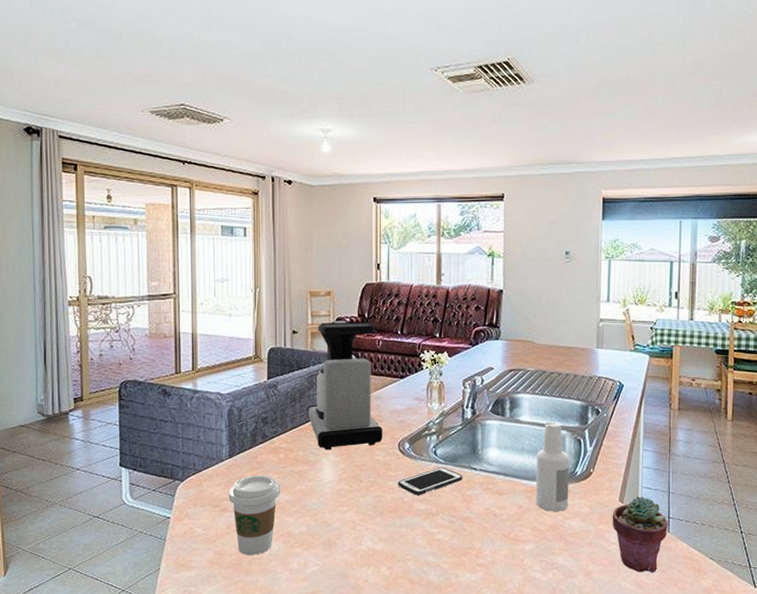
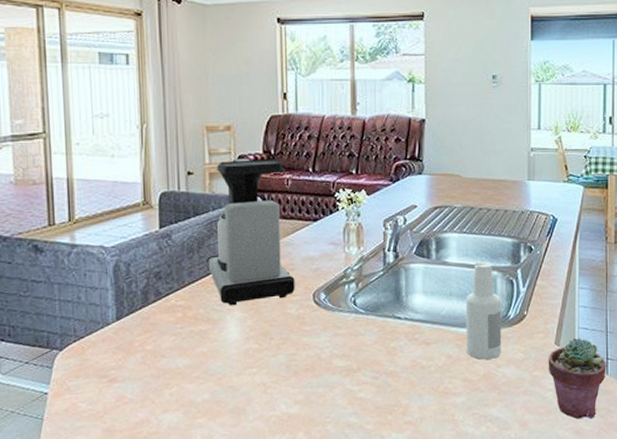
coffee cup: present [229,474,280,555] -> none [117,337,178,430]
cell phone: present [398,467,463,495] -> none [313,317,386,351]

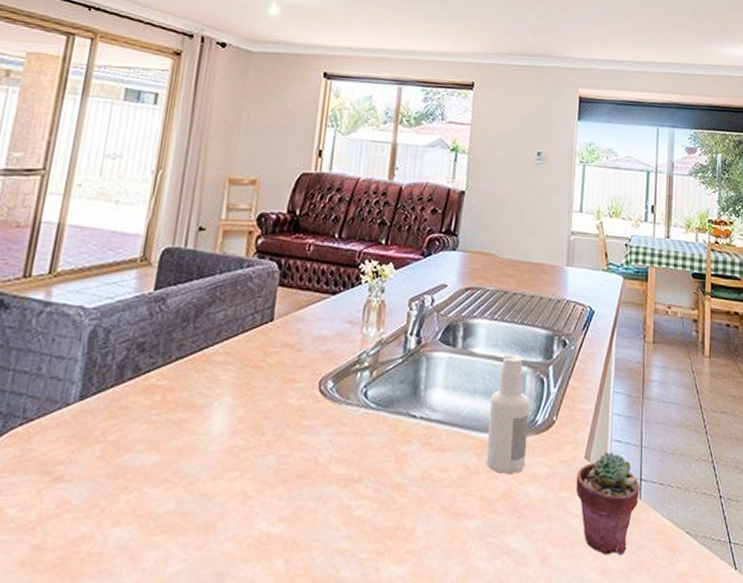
coffee maker: present [206,158,295,306] -> none [200,216,309,390]

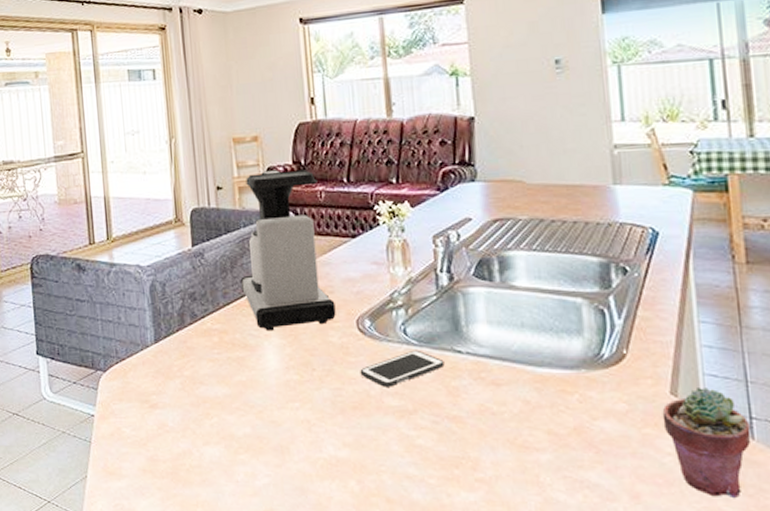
coffee maker: none [200,216,309,390] -> present [240,170,336,332]
cell phone: none [312,414,398,453] -> present [360,350,445,387]
spray bottle: present [486,354,530,473] -> none [542,286,596,408]

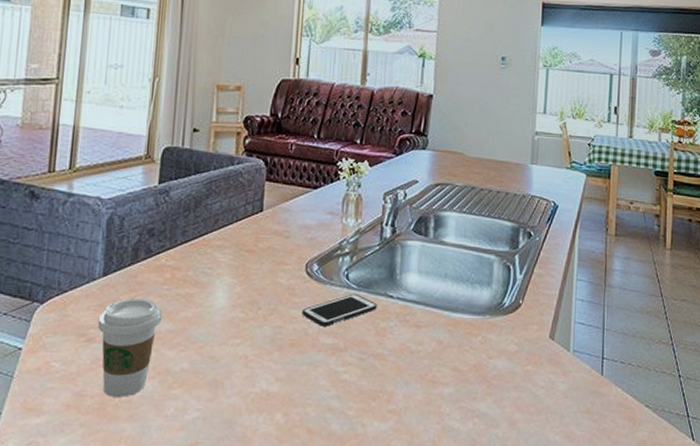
coffee cup: none [157,362,217,462] -> present [97,297,162,397]
coffee maker: present [240,170,336,332] -> none [201,119,291,271]
potted succulent: present [662,388,751,498] -> none [541,333,602,423]

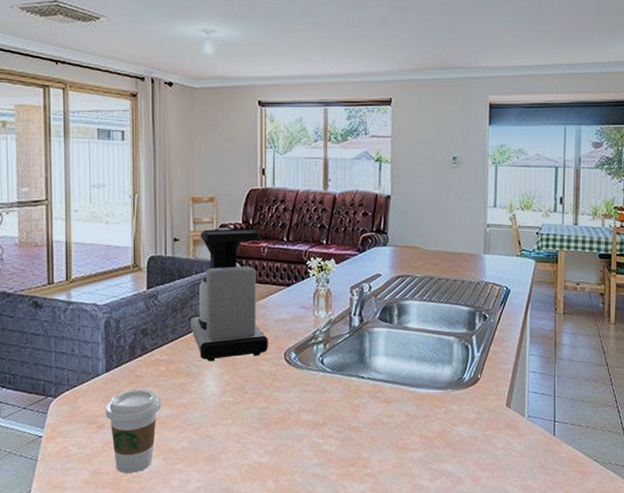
coffee maker: none [201,119,291,271] -> present [188,227,268,362]
cell phone: present [302,293,377,327] -> none [284,376,350,406]

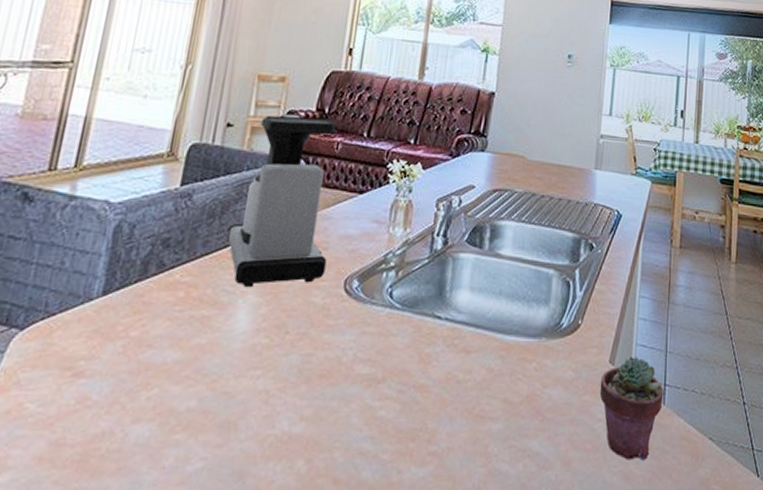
coffee cup: present [105,388,160,473] -> none [87,321,170,446]
potted succulent: none [499,401,554,477] -> present [599,357,664,460]

